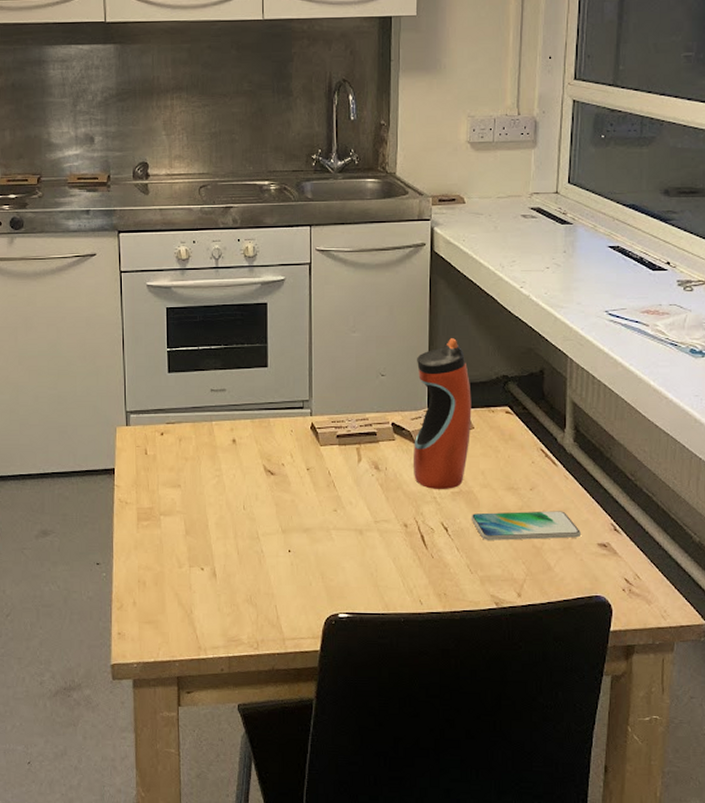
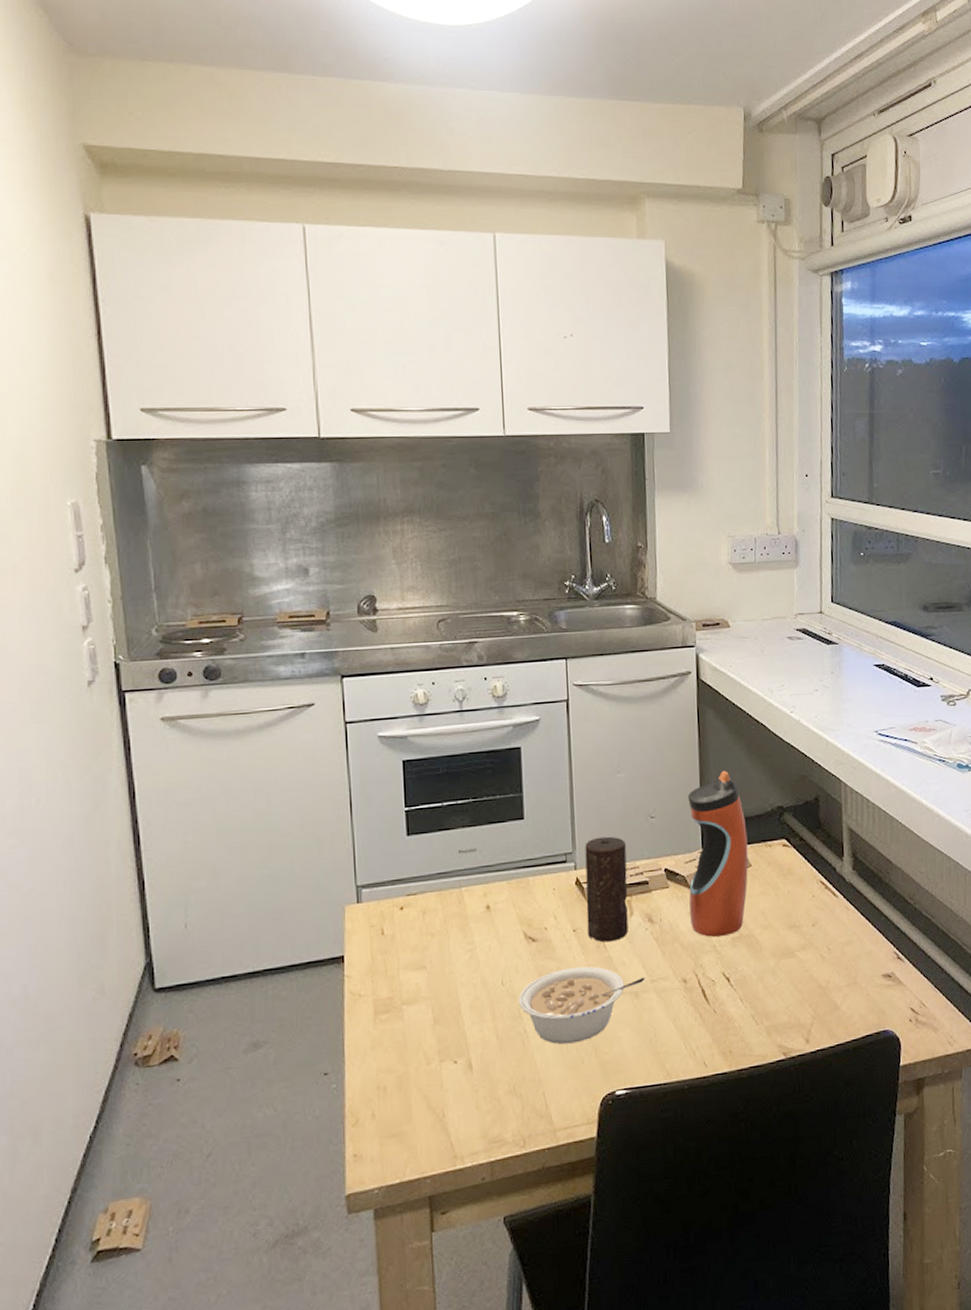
legume: none [257,501,369,567] -> present [518,966,645,1045]
candle: none [319,389,357,483] -> present [585,836,629,943]
smartphone: present [471,511,582,541] -> none [753,944,866,986]

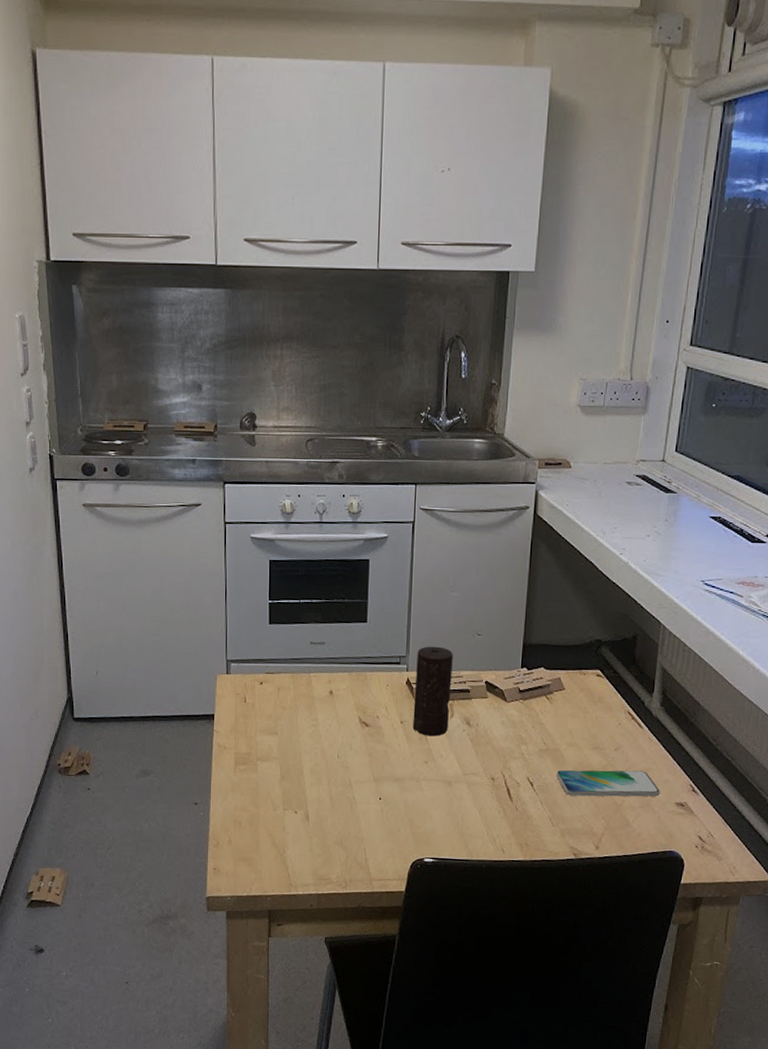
legume: present [518,966,645,1045] -> none [350,752,458,814]
water bottle: present [688,771,749,937] -> none [504,601,565,747]
smartphone: none [753,944,866,986] -> present [556,770,661,797]

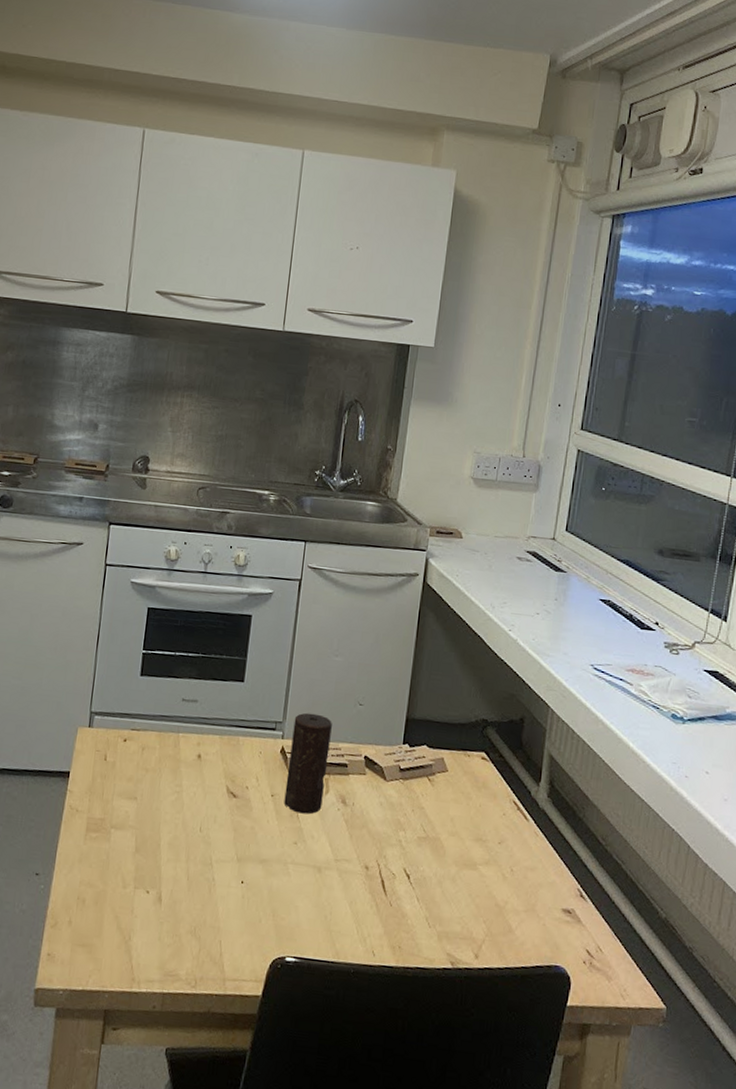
smartphone: present [556,770,661,797] -> none [435,862,547,901]

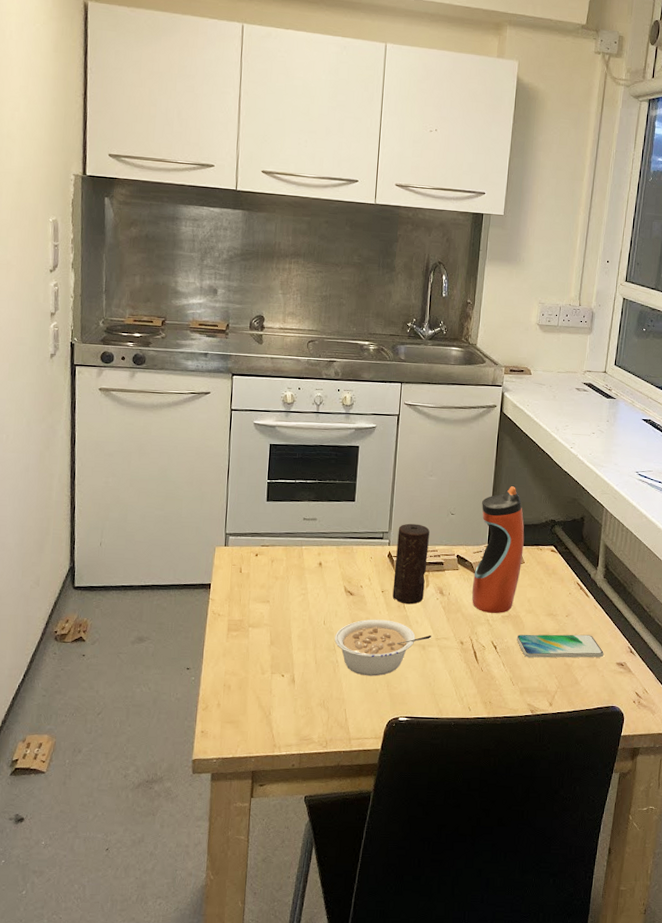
legume: none [211,829,330,902] -> present [334,619,432,676]
water bottle: none [381,674,449,834] -> present [472,486,525,613]
smartphone: none [435,862,547,901] -> present [516,634,605,658]

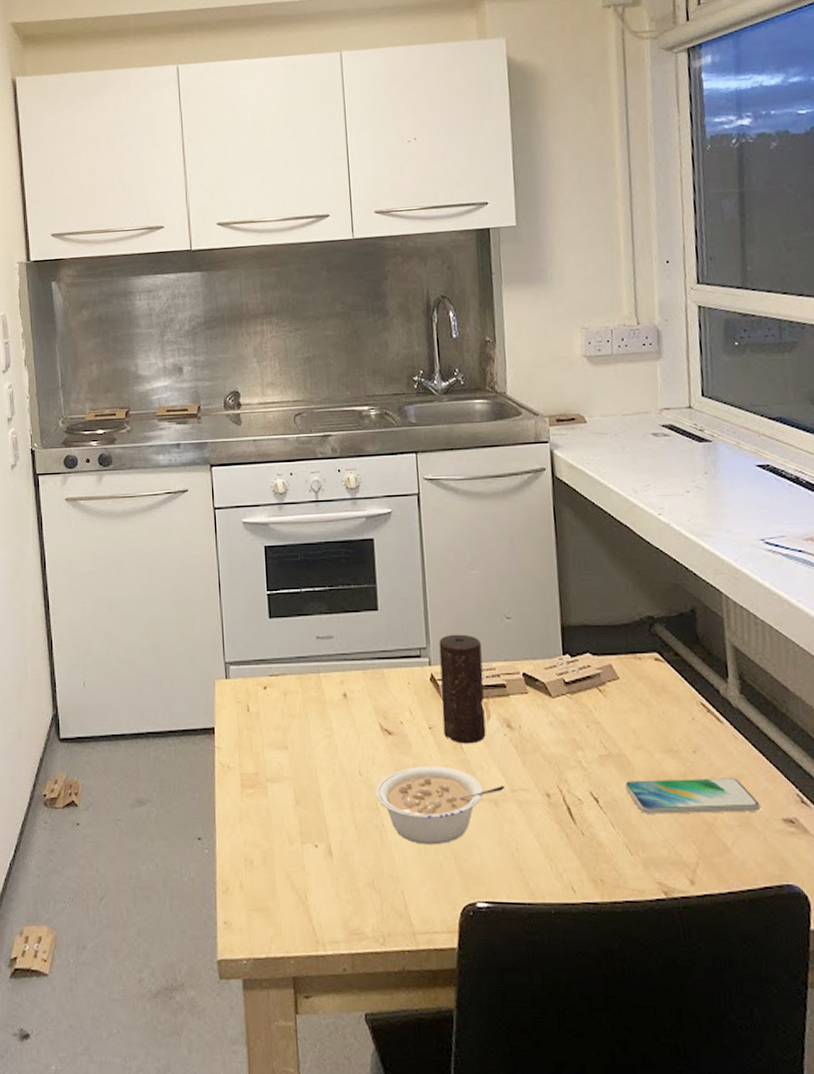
water bottle: present [472,486,525,613] -> none [546,574,616,751]

